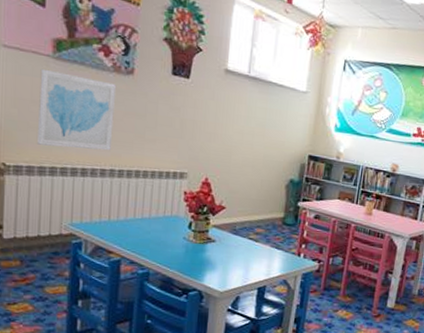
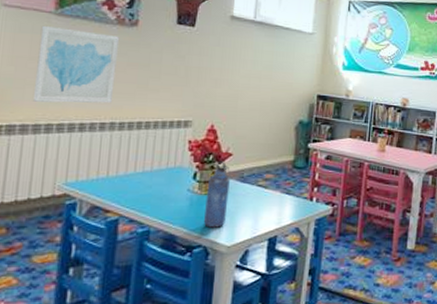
water bottle: none [198,214,225,274] -> present [203,162,232,228]

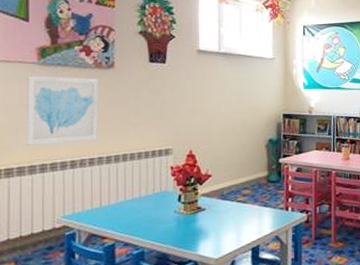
water bottle: present [203,162,232,228] -> none [191,183,213,244]

